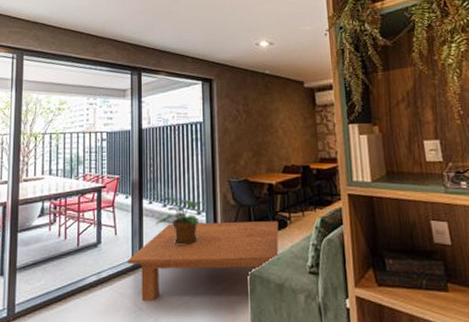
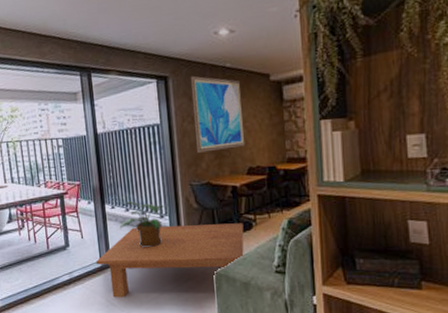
wall art: none [233,80,282,150] -> present [190,76,245,153]

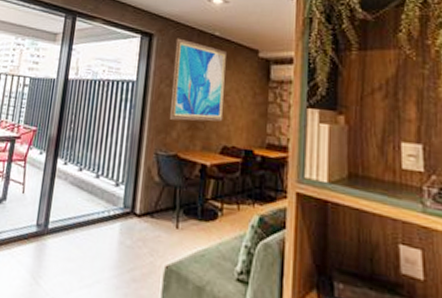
coffee table: present [96,223,244,298] -> none [31,191,207,278]
potted plant: present [120,201,165,248] -> none [68,160,123,221]

